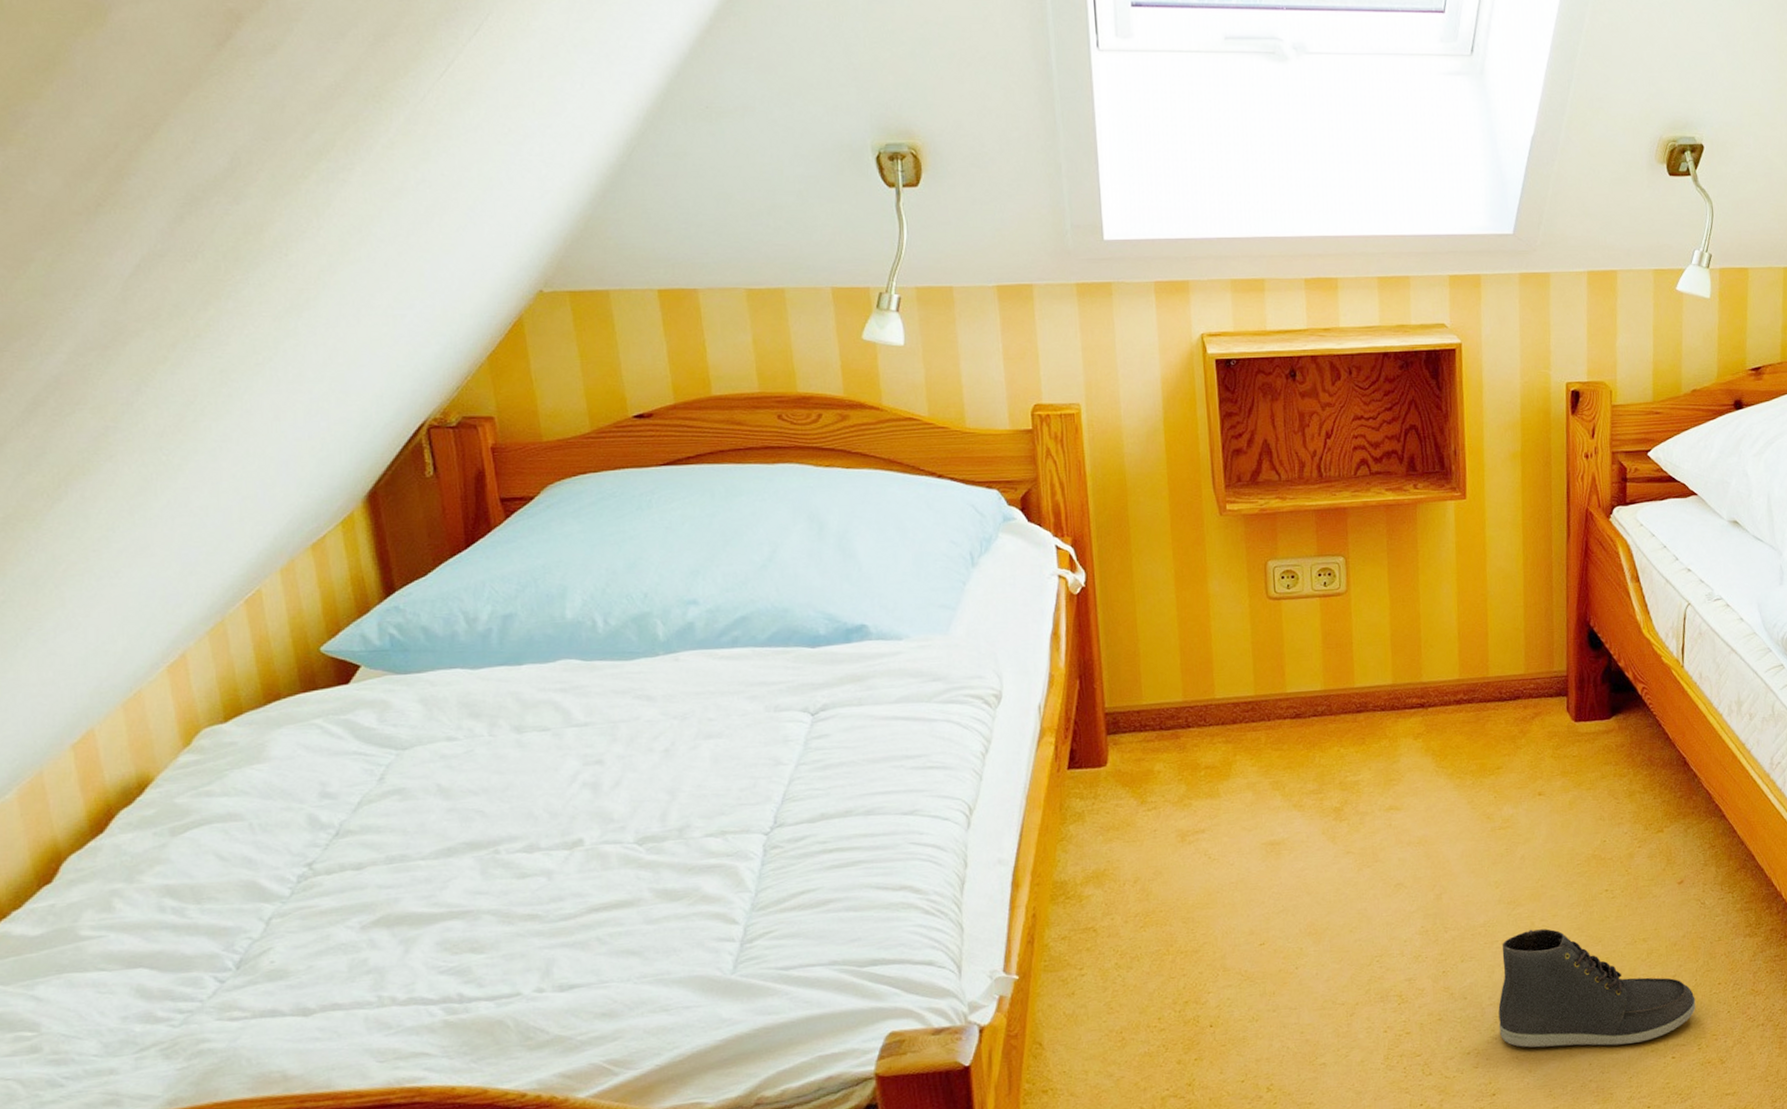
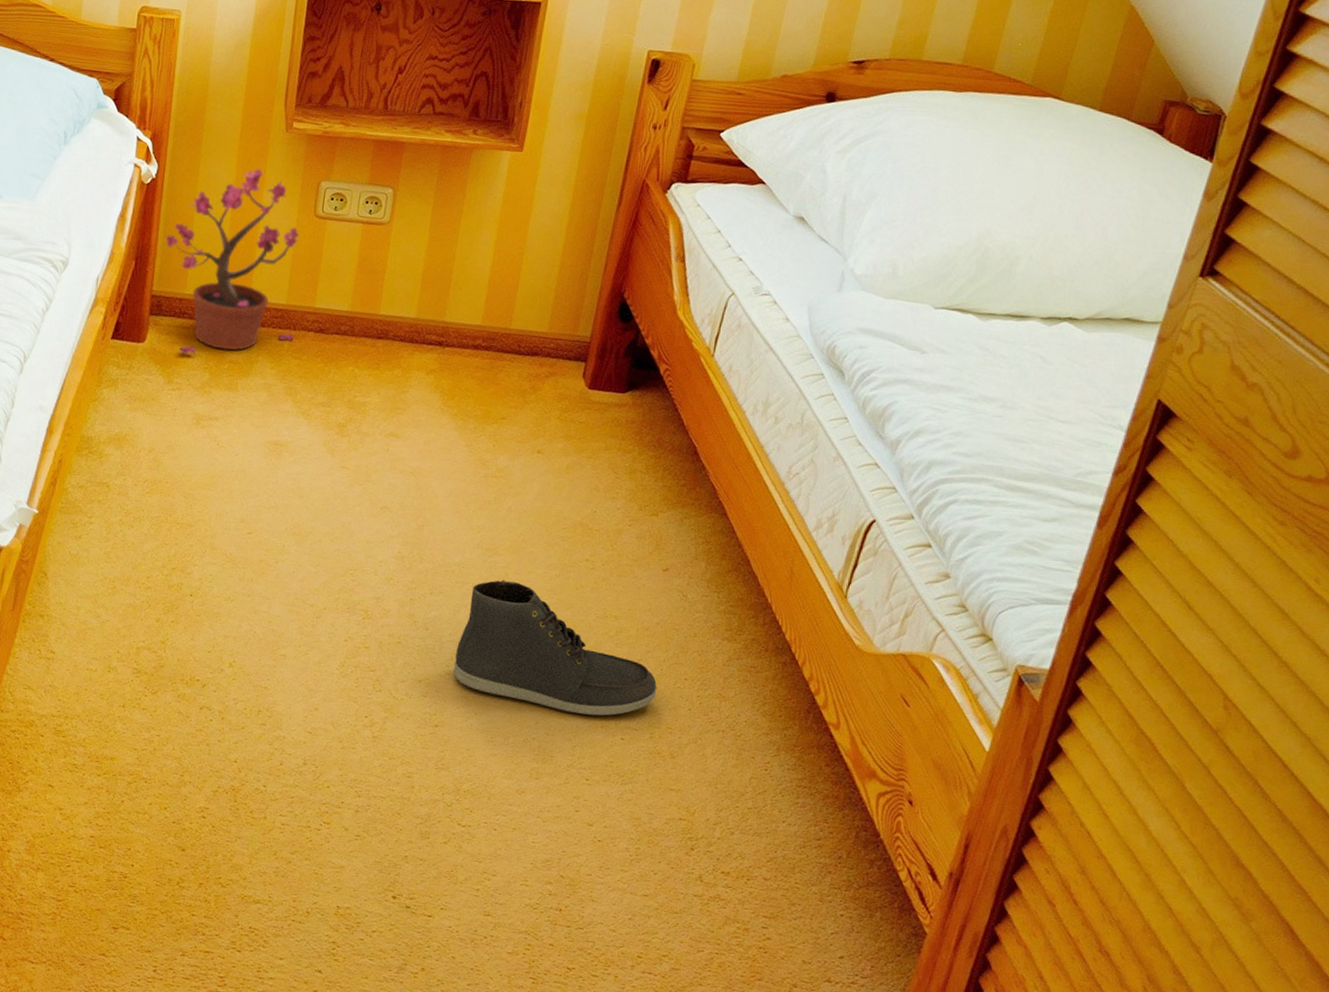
potted plant: none [1109,558,1270,769] -> present [166,168,299,355]

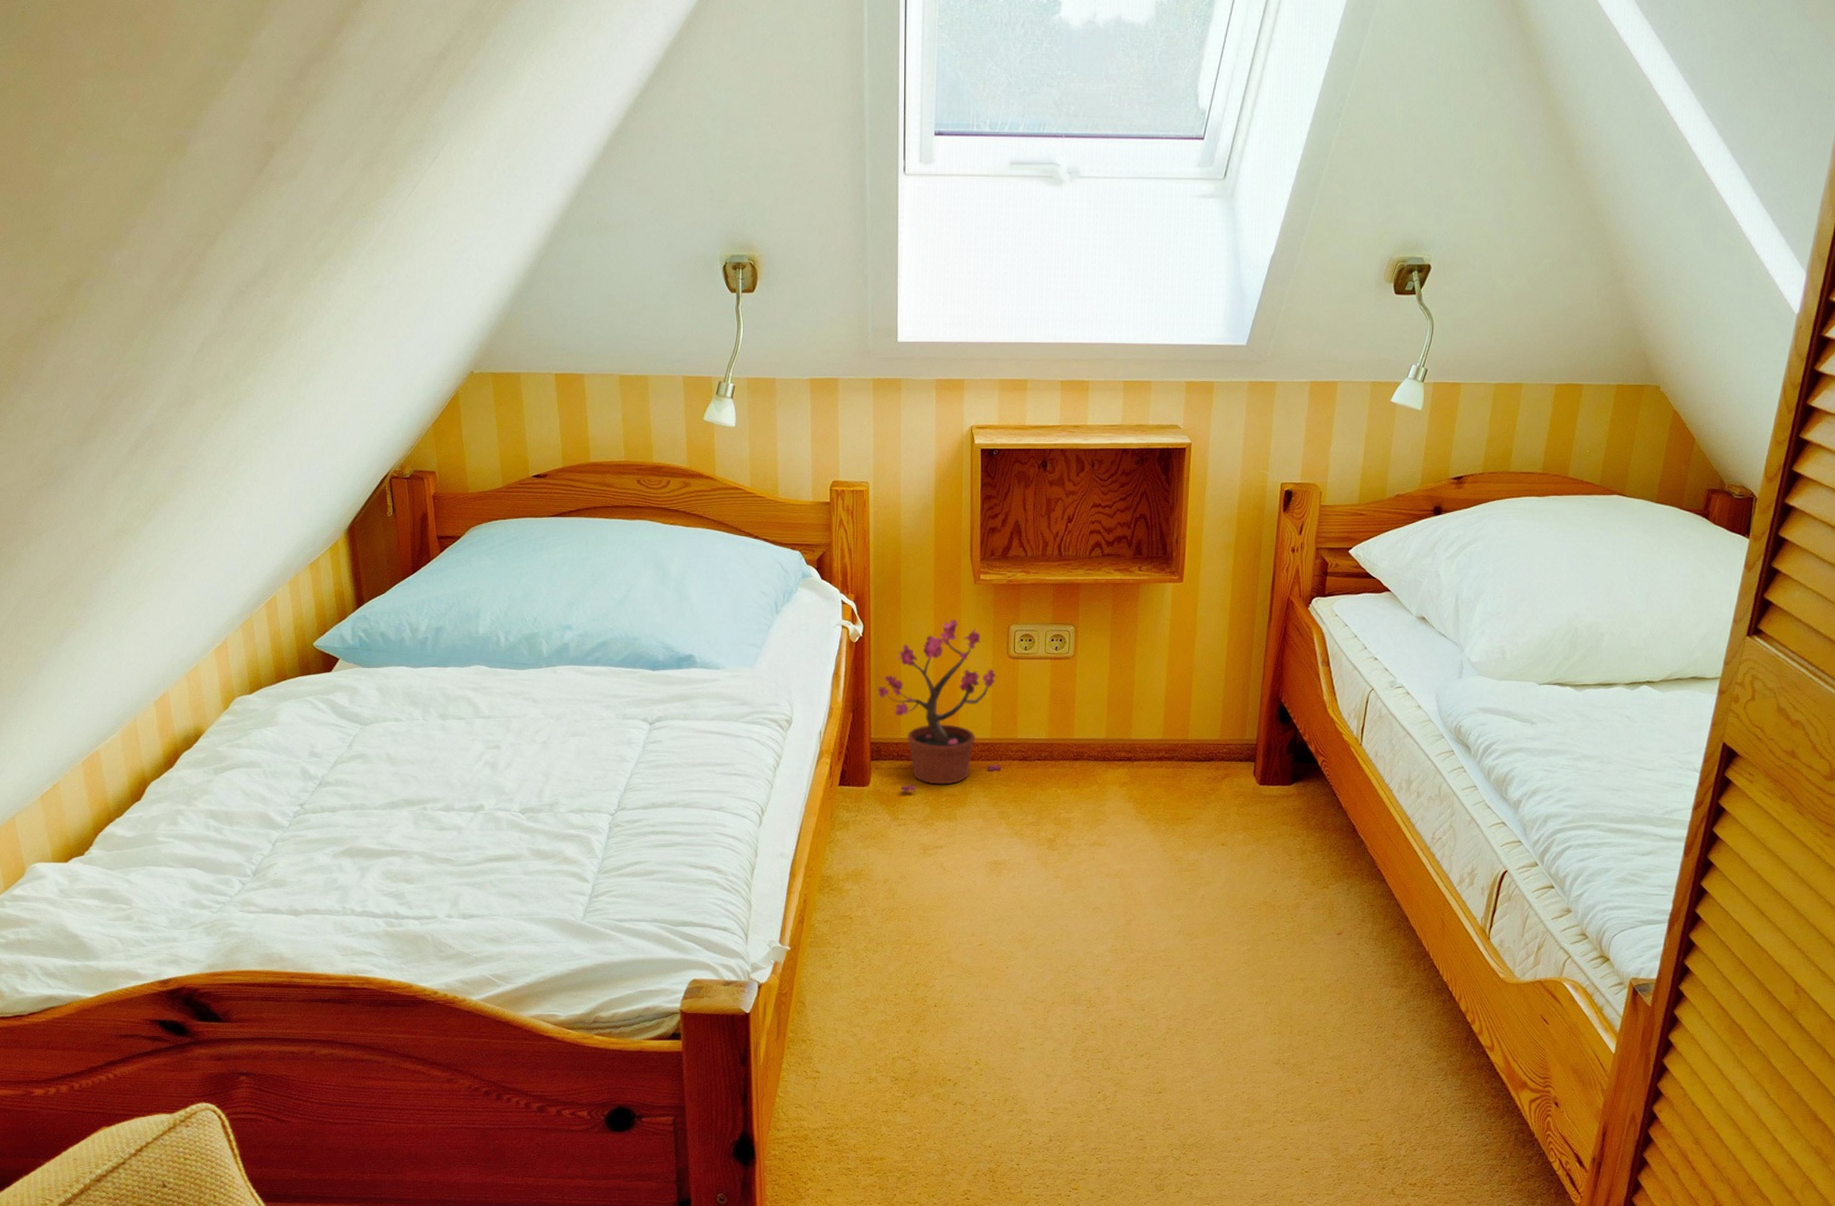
sneaker: present [454,579,658,716] -> none [1170,959,1342,1066]

